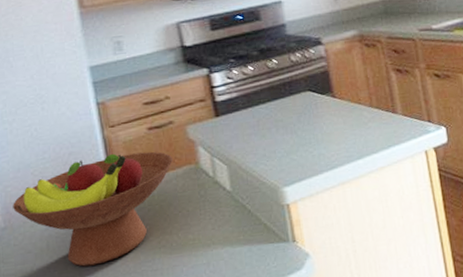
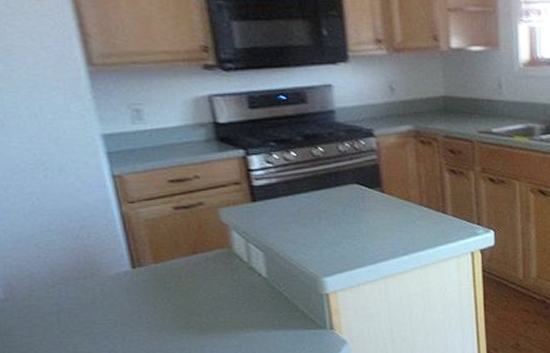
fruit bowl: present [13,151,174,267] -> none [14,231,204,343]

